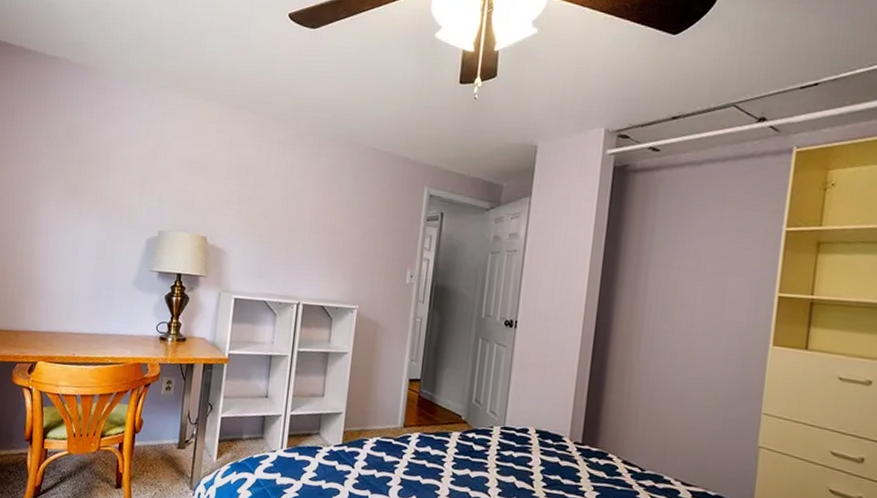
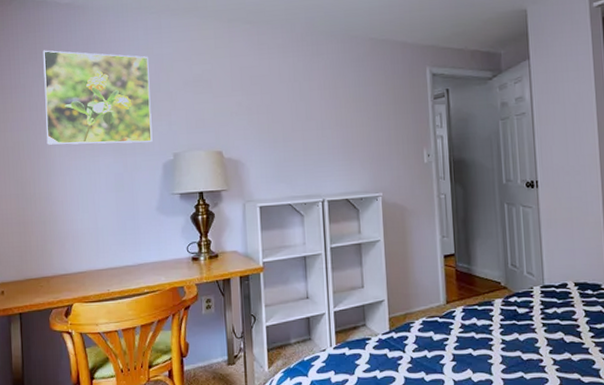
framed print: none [36,106,149,217] -> present [43,50,153,145]

